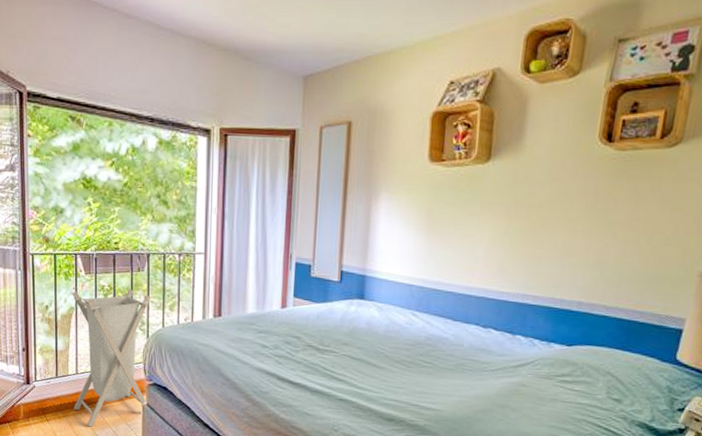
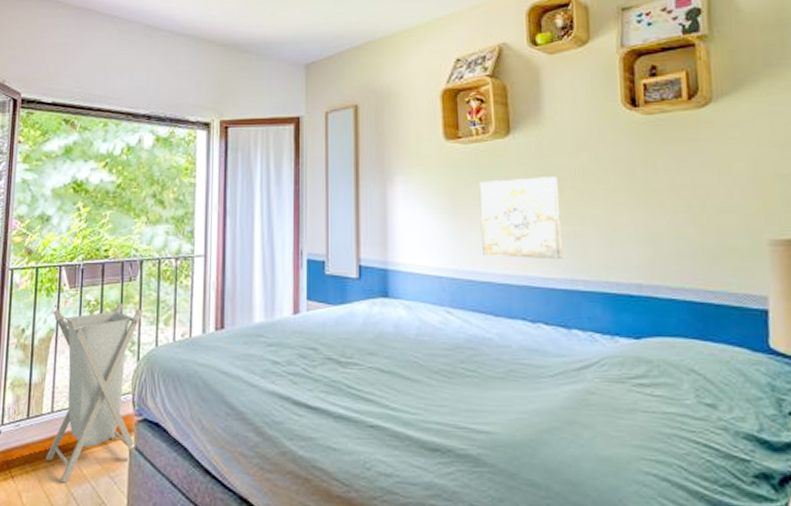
wall art: none [450,202,526,276] -> present [479,177,563,258]

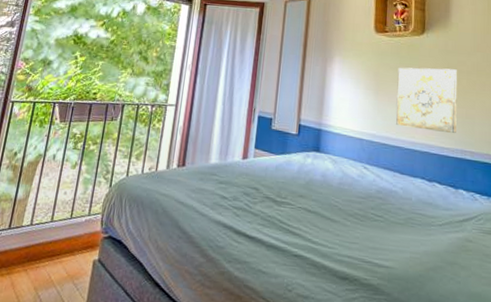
laundry hamper: present [45,302,143,483] -> none [20,137,119,287]

